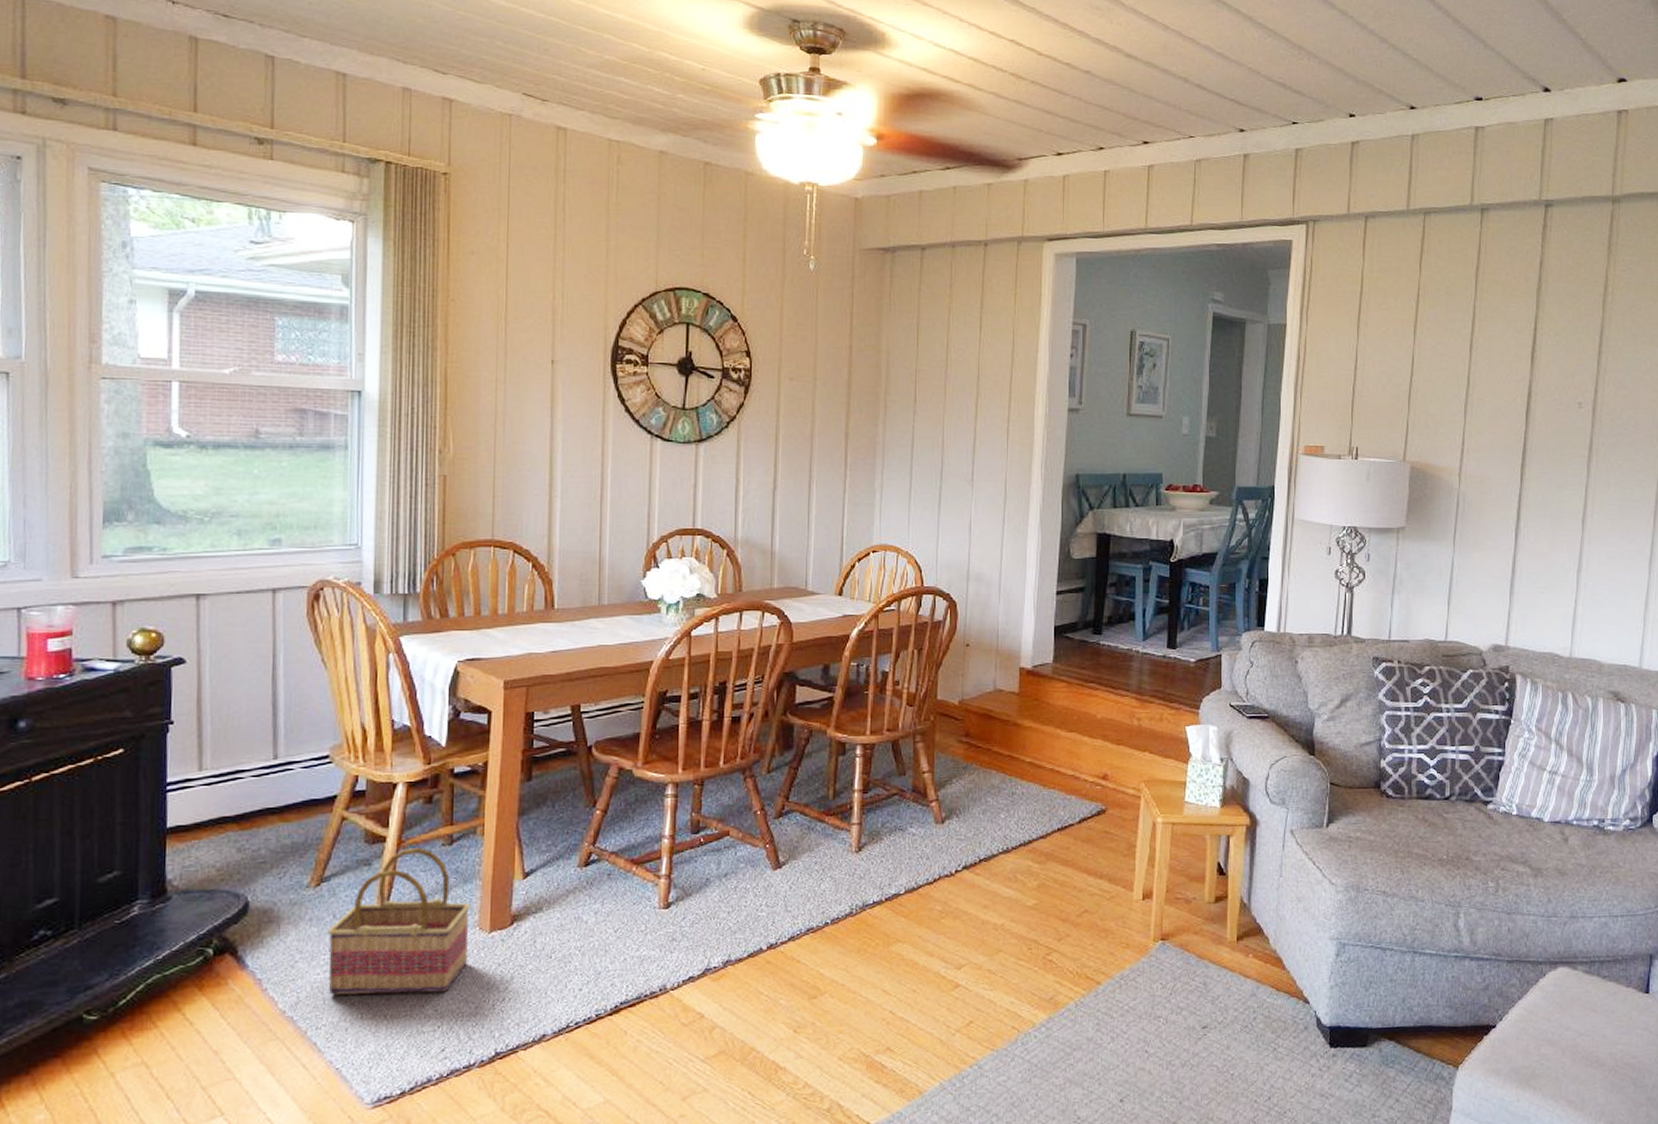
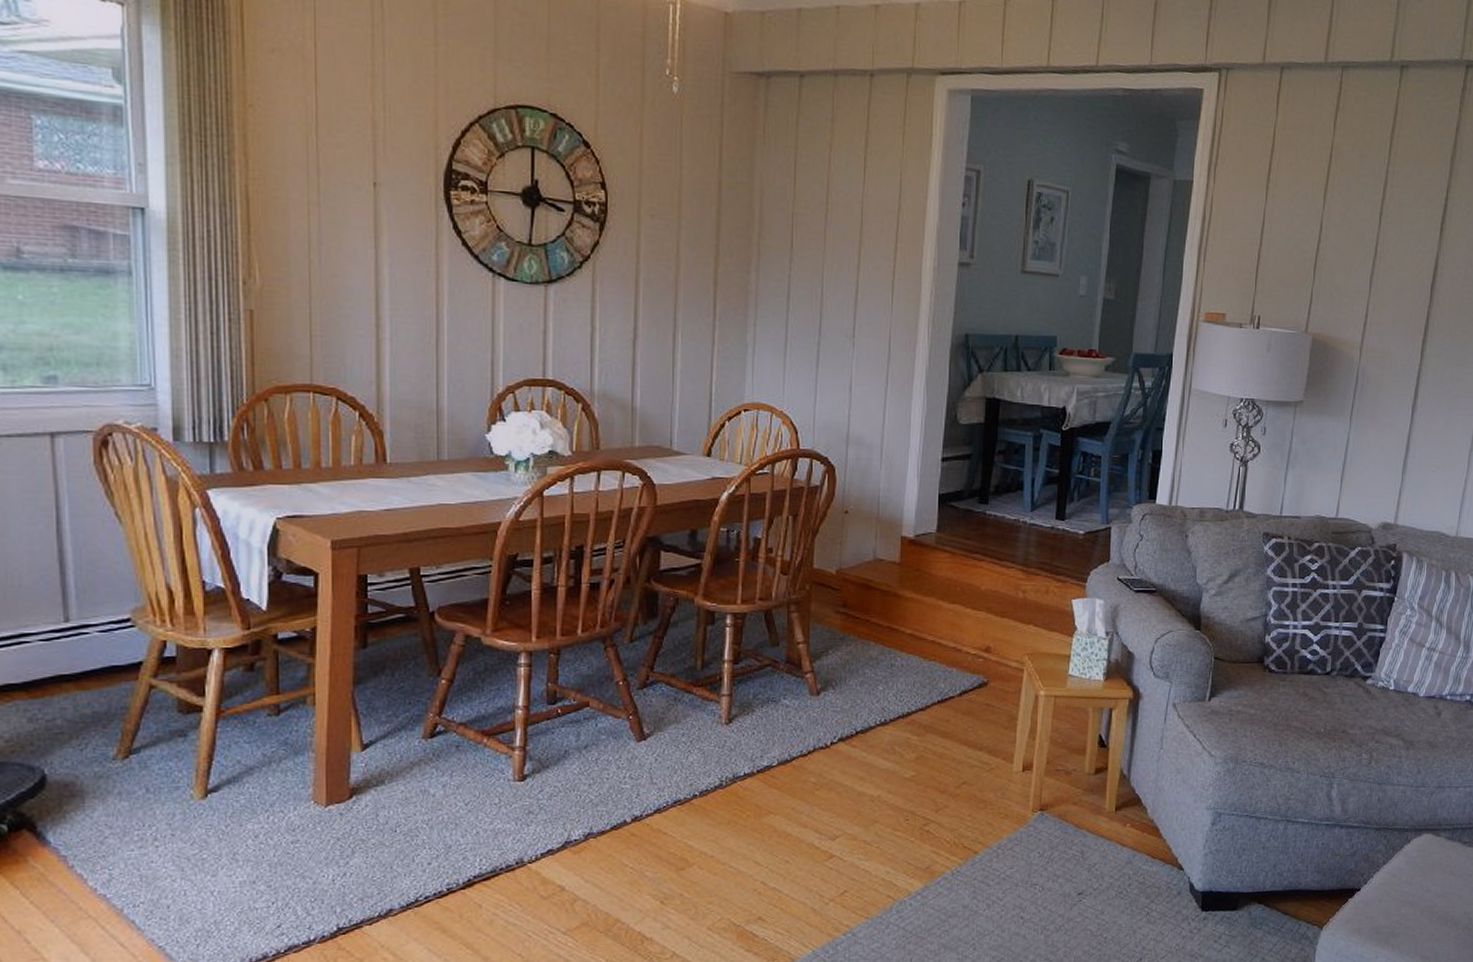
basket: present [328,848,470,995] -> none [140,718,302,872]

